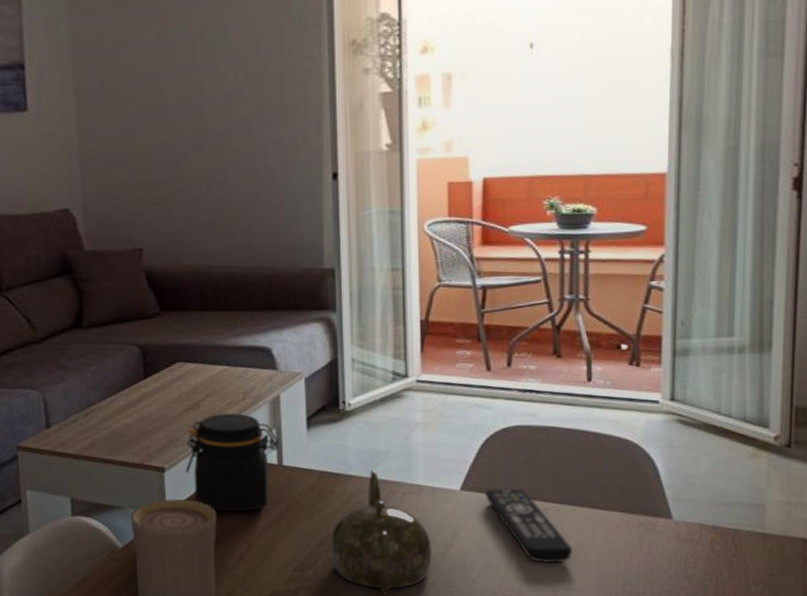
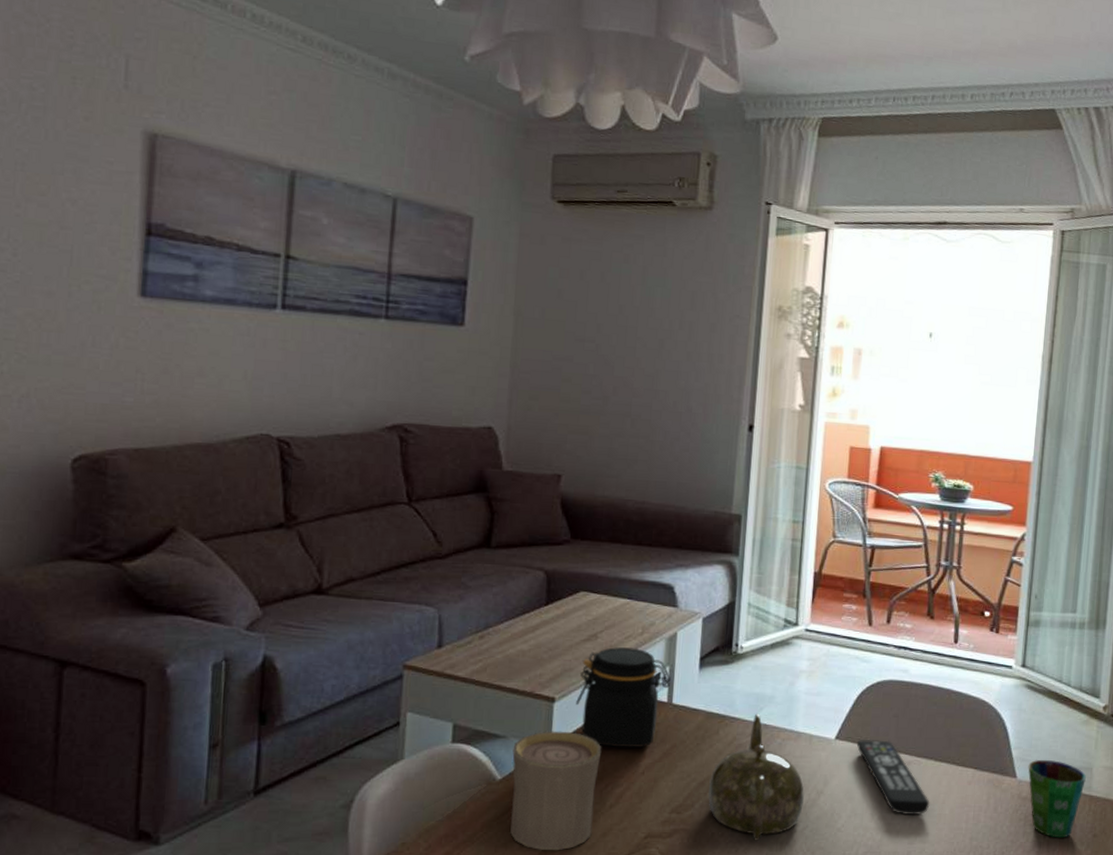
cup: none [685,497,757,580] -> present [1028,759,1086,838]

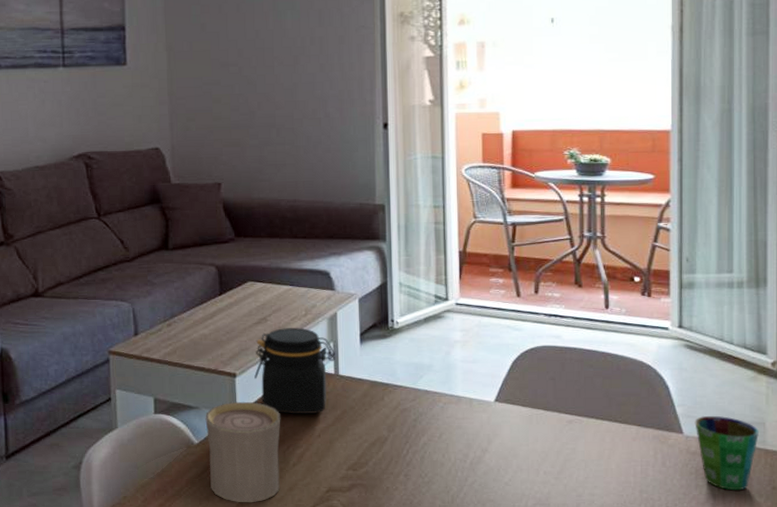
teapot: present [708,713,804,841] -> none [380,381,470,494]
remote control: present [856,738,930,815] -> none [516,400,595,469]

